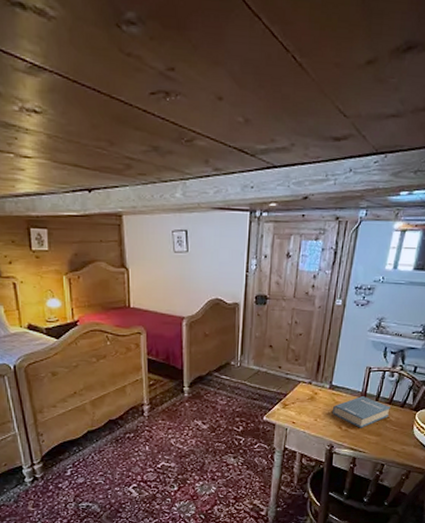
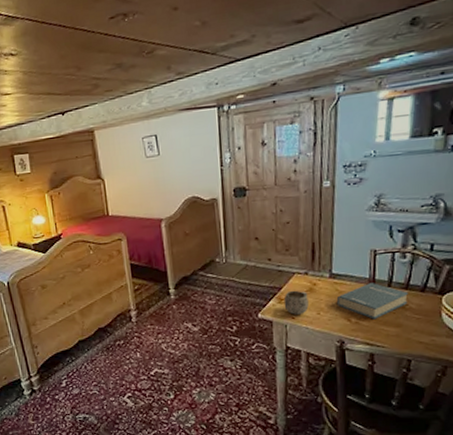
mug: none [287,397,309,420] -> present [283,290,309,315]

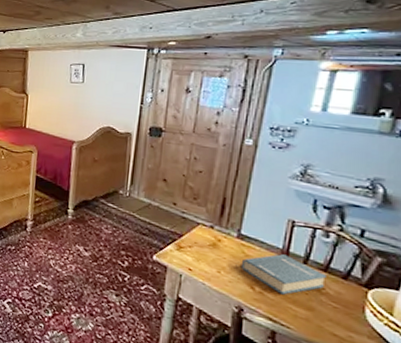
mug: present [283,290,309,315] -> none [182,240,210,268]

